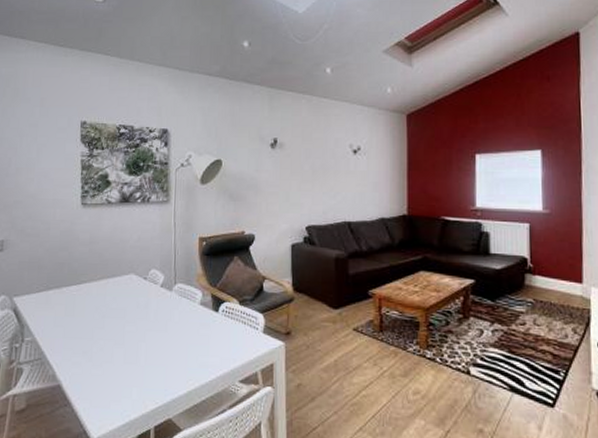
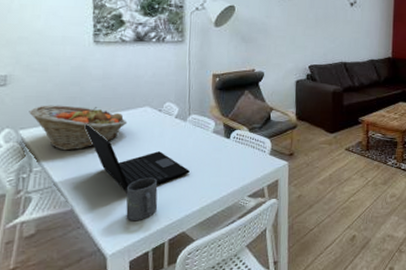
fruit basket: none [22,271,113,321] -> present [29,105,128,151]
laptop: none [72,292,176,368] -> present [84,124,190,191]
mug: none [111,353,143,403] -> present [126,177,158,222]

